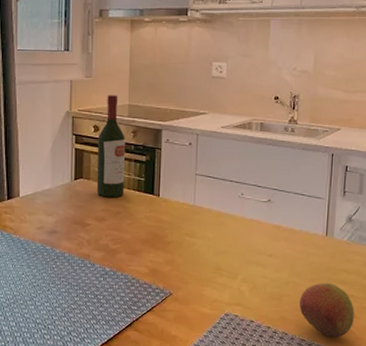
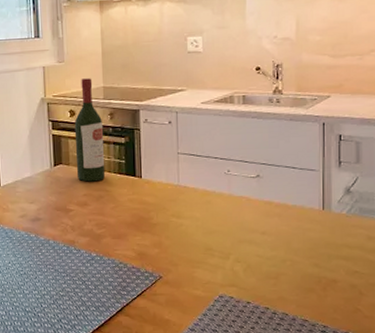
apple: present [299,282,354,338] -> none [299,258,360,317]

